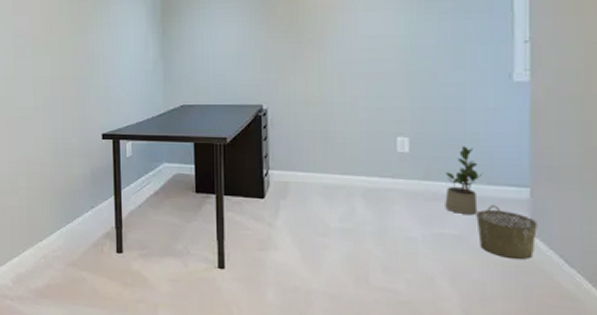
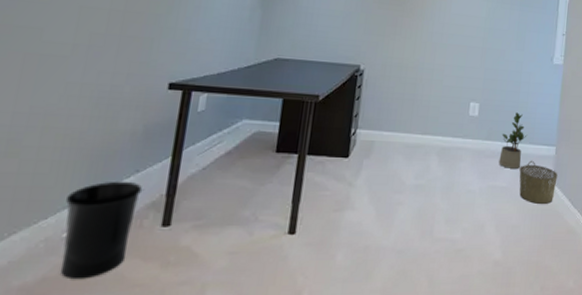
waste bin: none [51,214,99,288] -> present [60,181,143,278]

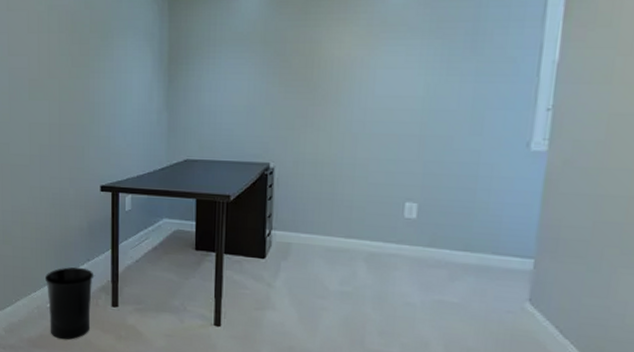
potted plant: present [499,112,528,169] -> none [447,215,489,283]
basket: present [519,160,558,204] -> none [477,274,538,329]

